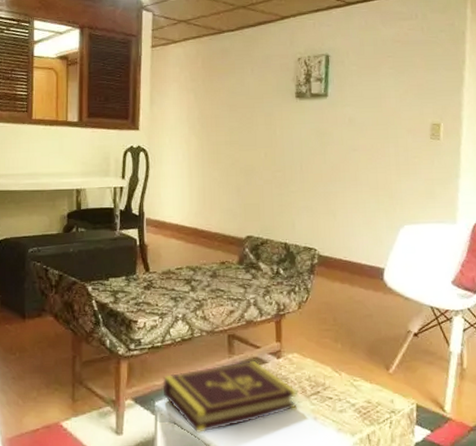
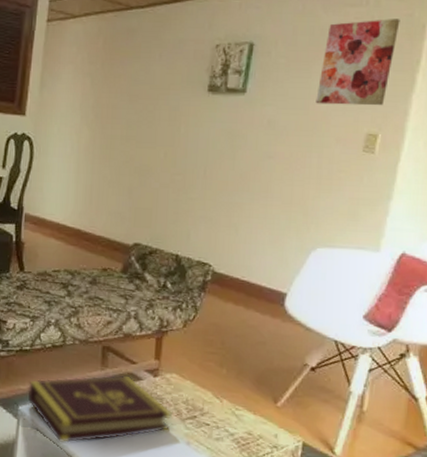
wall art: none [386,28,445,102] -> present [316,19,400,106]

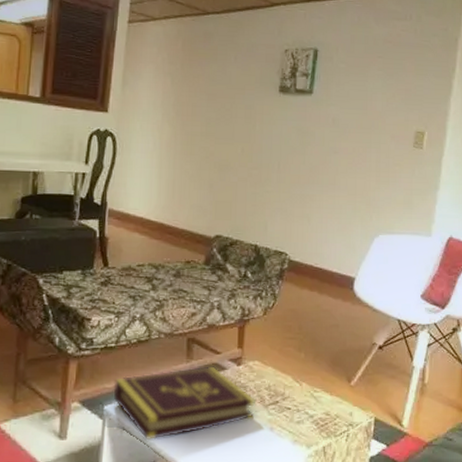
wall art: present [316,19,400,106] -> none [372,32,438,107]

